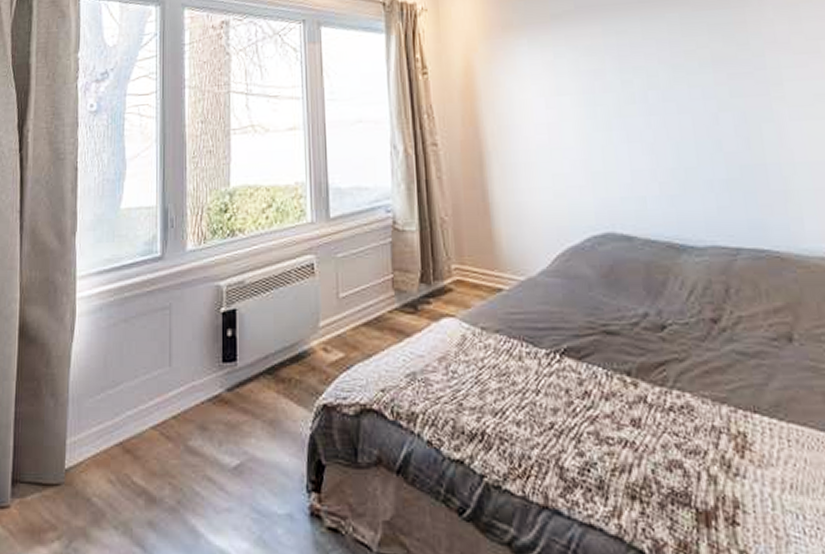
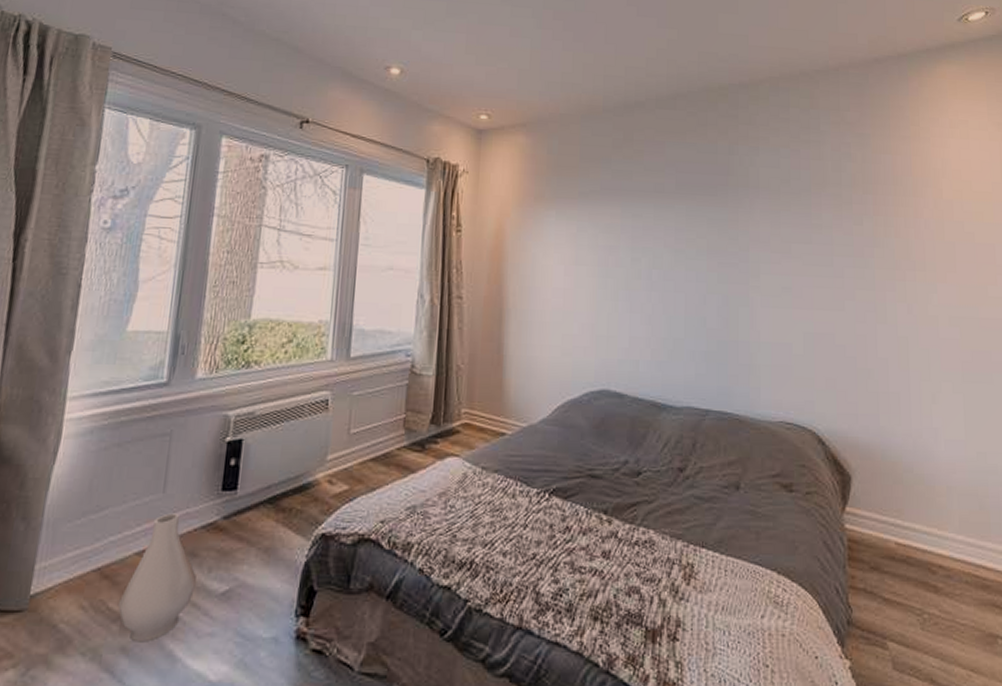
vase: none [141,386,210,517] -> present [117,513,197,643]

